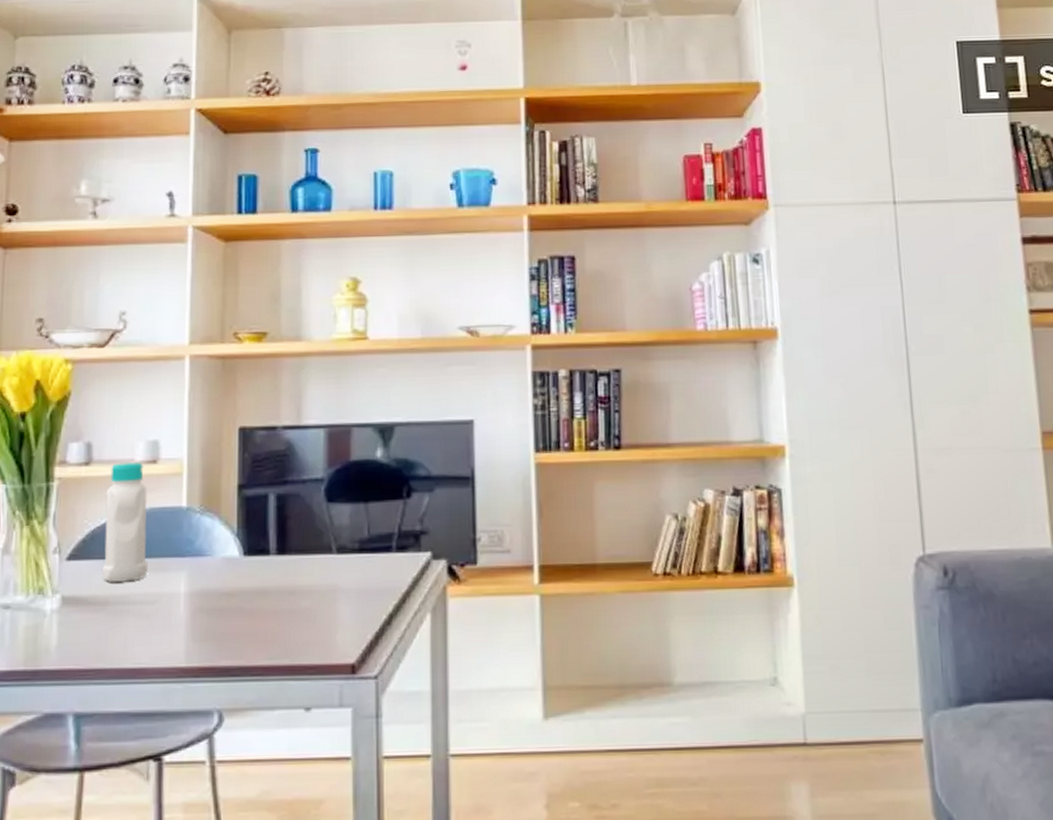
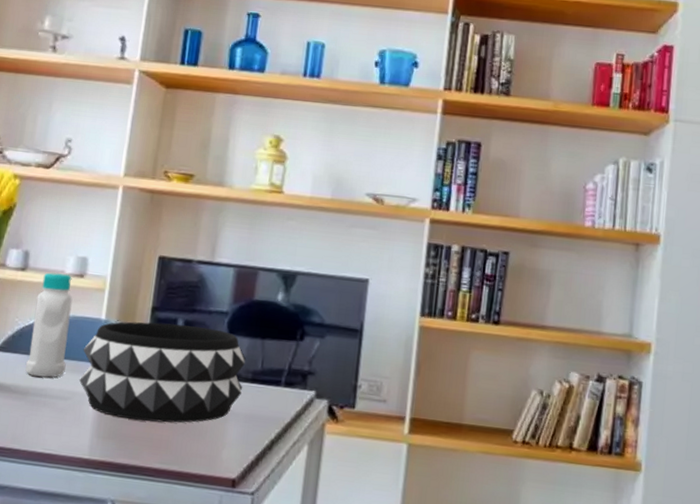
decorative bowl: none [165,499,349,615] -> present [79,321,246,423]

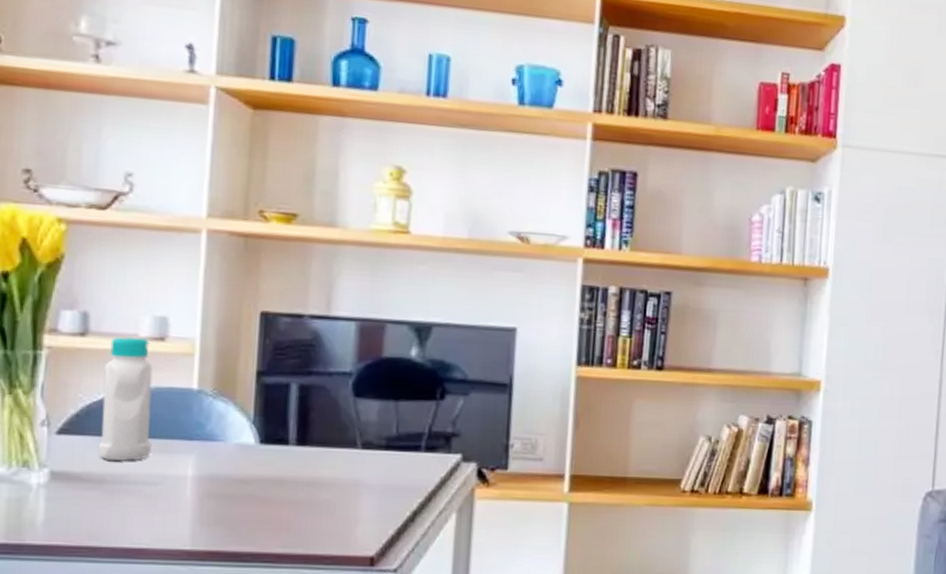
decorative bowl: present [79,321,246,423] -> none [171,389,377,502]

